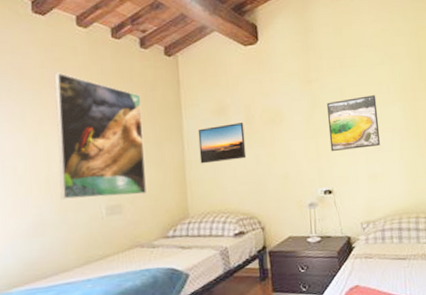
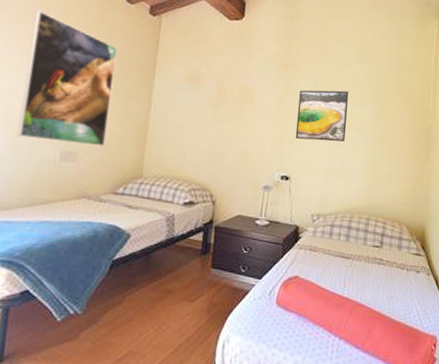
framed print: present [197,123,247,164] -> none [164,92,214,130]

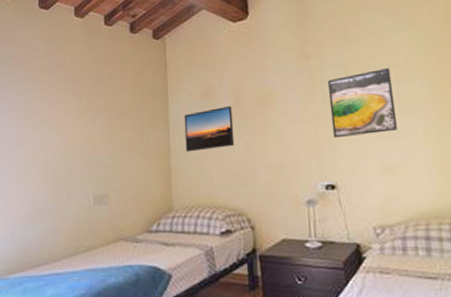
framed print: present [16,10,117,146] -> none [54,62,132,187]
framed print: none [164,92,214,130] -> present [183,106,235,152]

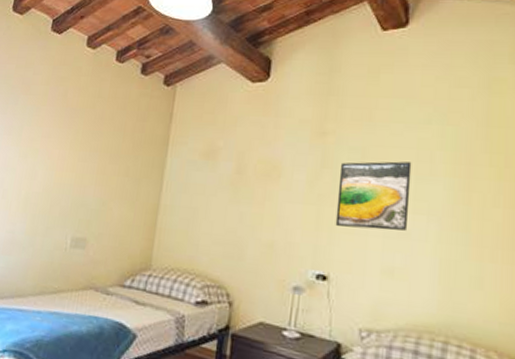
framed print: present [183,106,235,152] -> none [175,170,233,215]

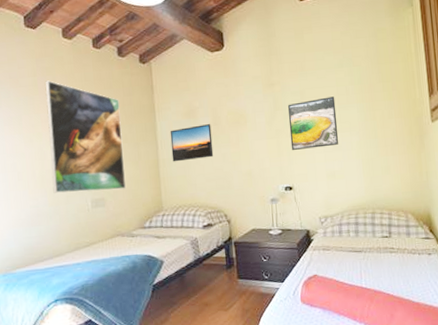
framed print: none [33,91,130,233] -> present [45,80,126,193]
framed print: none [175,170,233,215] -> present [170,124,214,162]

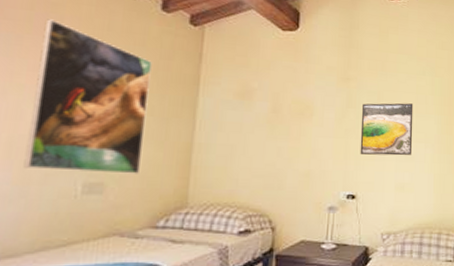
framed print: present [170,124,214,162] -> none [211,109,269,150]

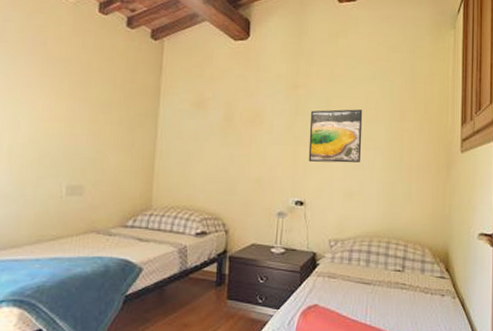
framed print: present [23,19,152,174] -> none [21,40,119,178]

